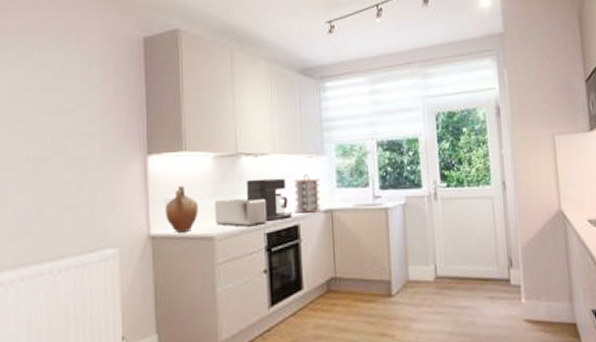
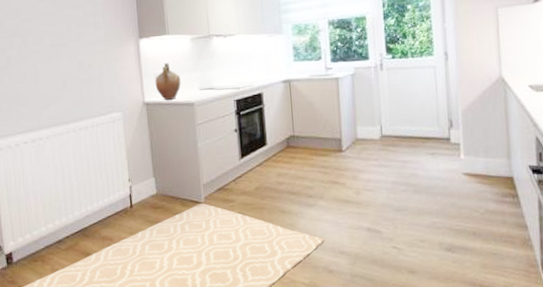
toaster: present [215,198,268,227] -> none [193,72,236,95]
coffee maker: present [246,178,292,223] -> none [218,54,257,91]
spice rack: present [293,174,321,213] -> none [257,50,280,83]

